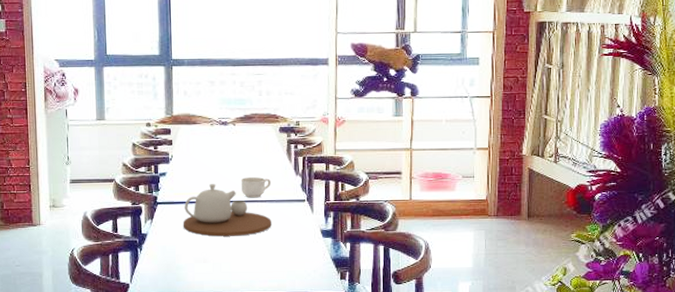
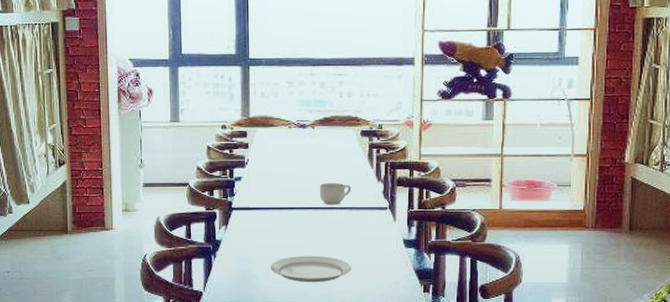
tea set: present [183,184,271,237] -> none [258,190,351,245]
plate: none [195,246,272,273] -> present [271,255,351,283]

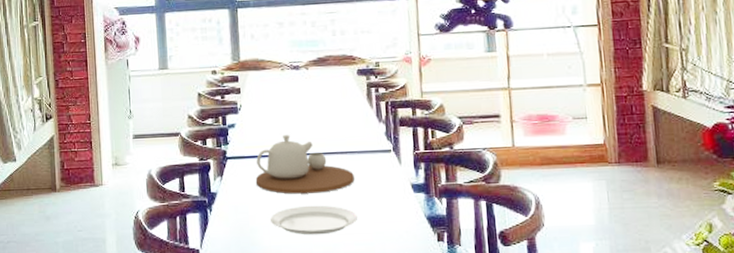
tea set: none [258,190,351,245] -> present [255,135,354,194]
teacup: present [320,183,352,205] -> none [318,126,352,150]

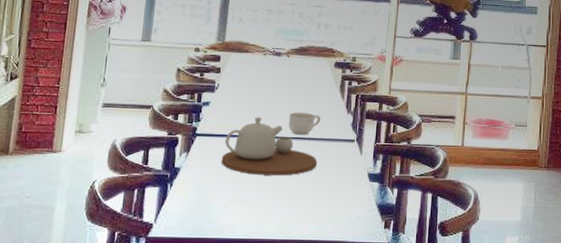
plate: present [271,205,357,235] -> none [230,186,314,216]
teacup: none [318,126,352,150] -> present [289,112,321,135]

